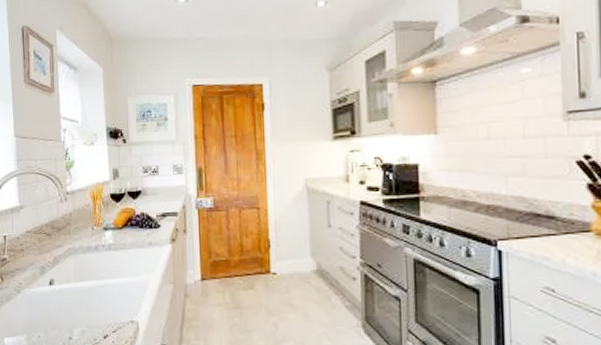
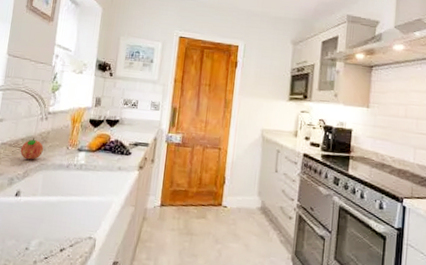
fruit: none [45,222,68,246] -> present [20,137,44,160]

